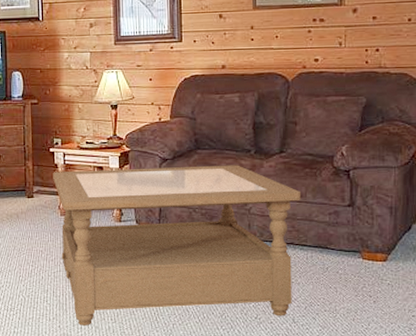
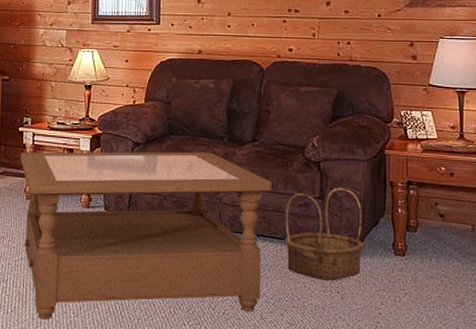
basket: none [314,194,397,285] -> present [284,187,364,280]

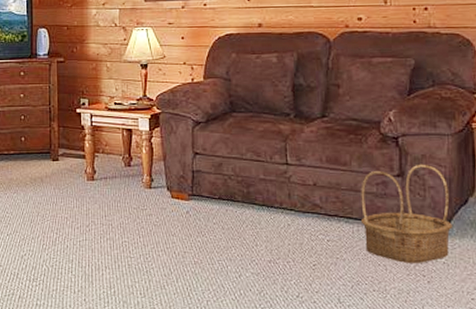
coffee table: present [20,151,273,320] -> none [79,129,346,300]

